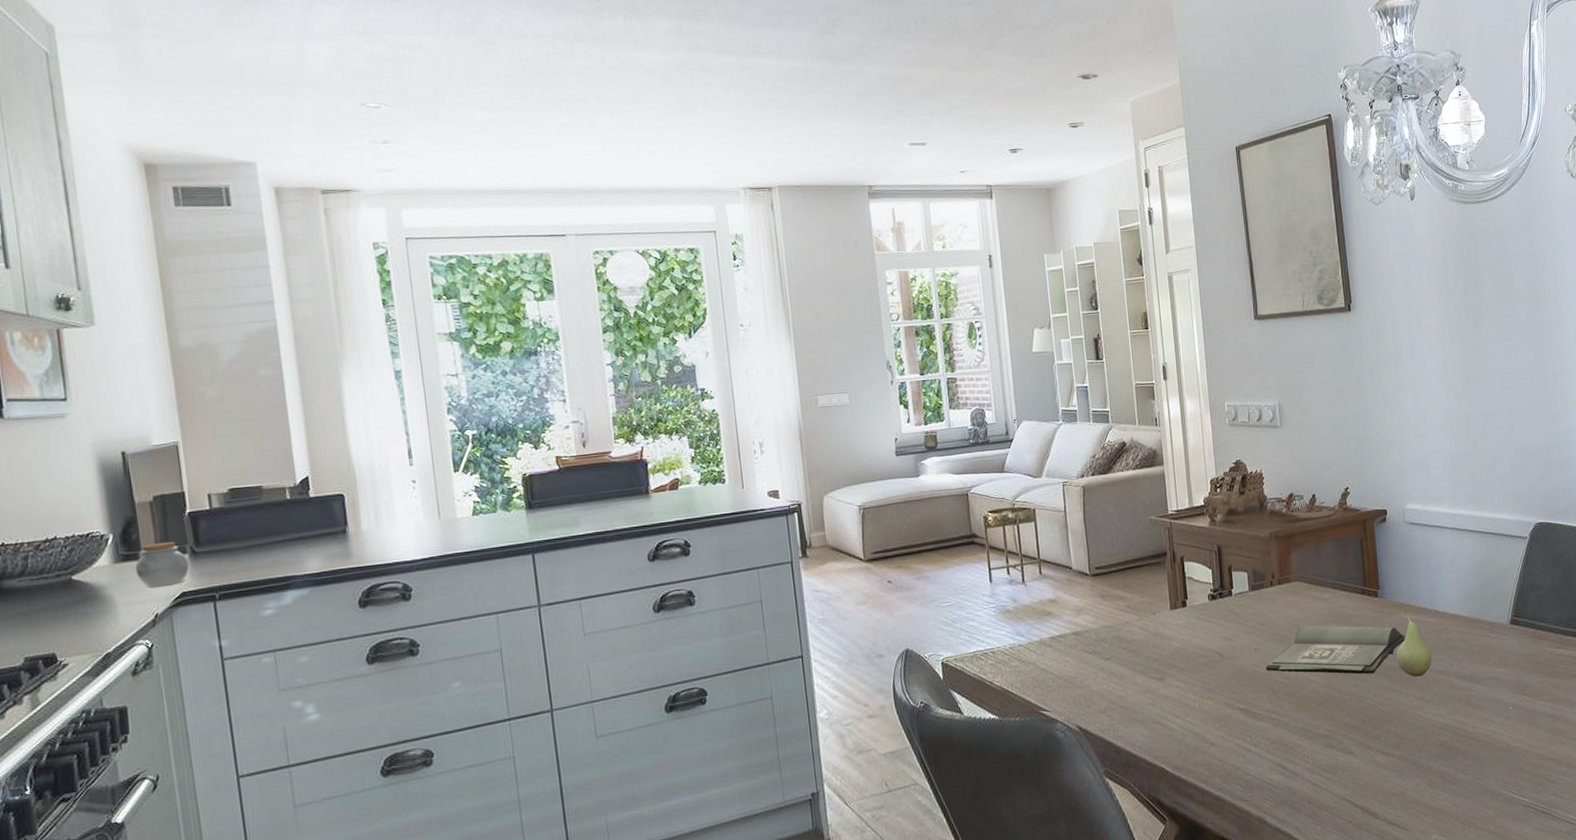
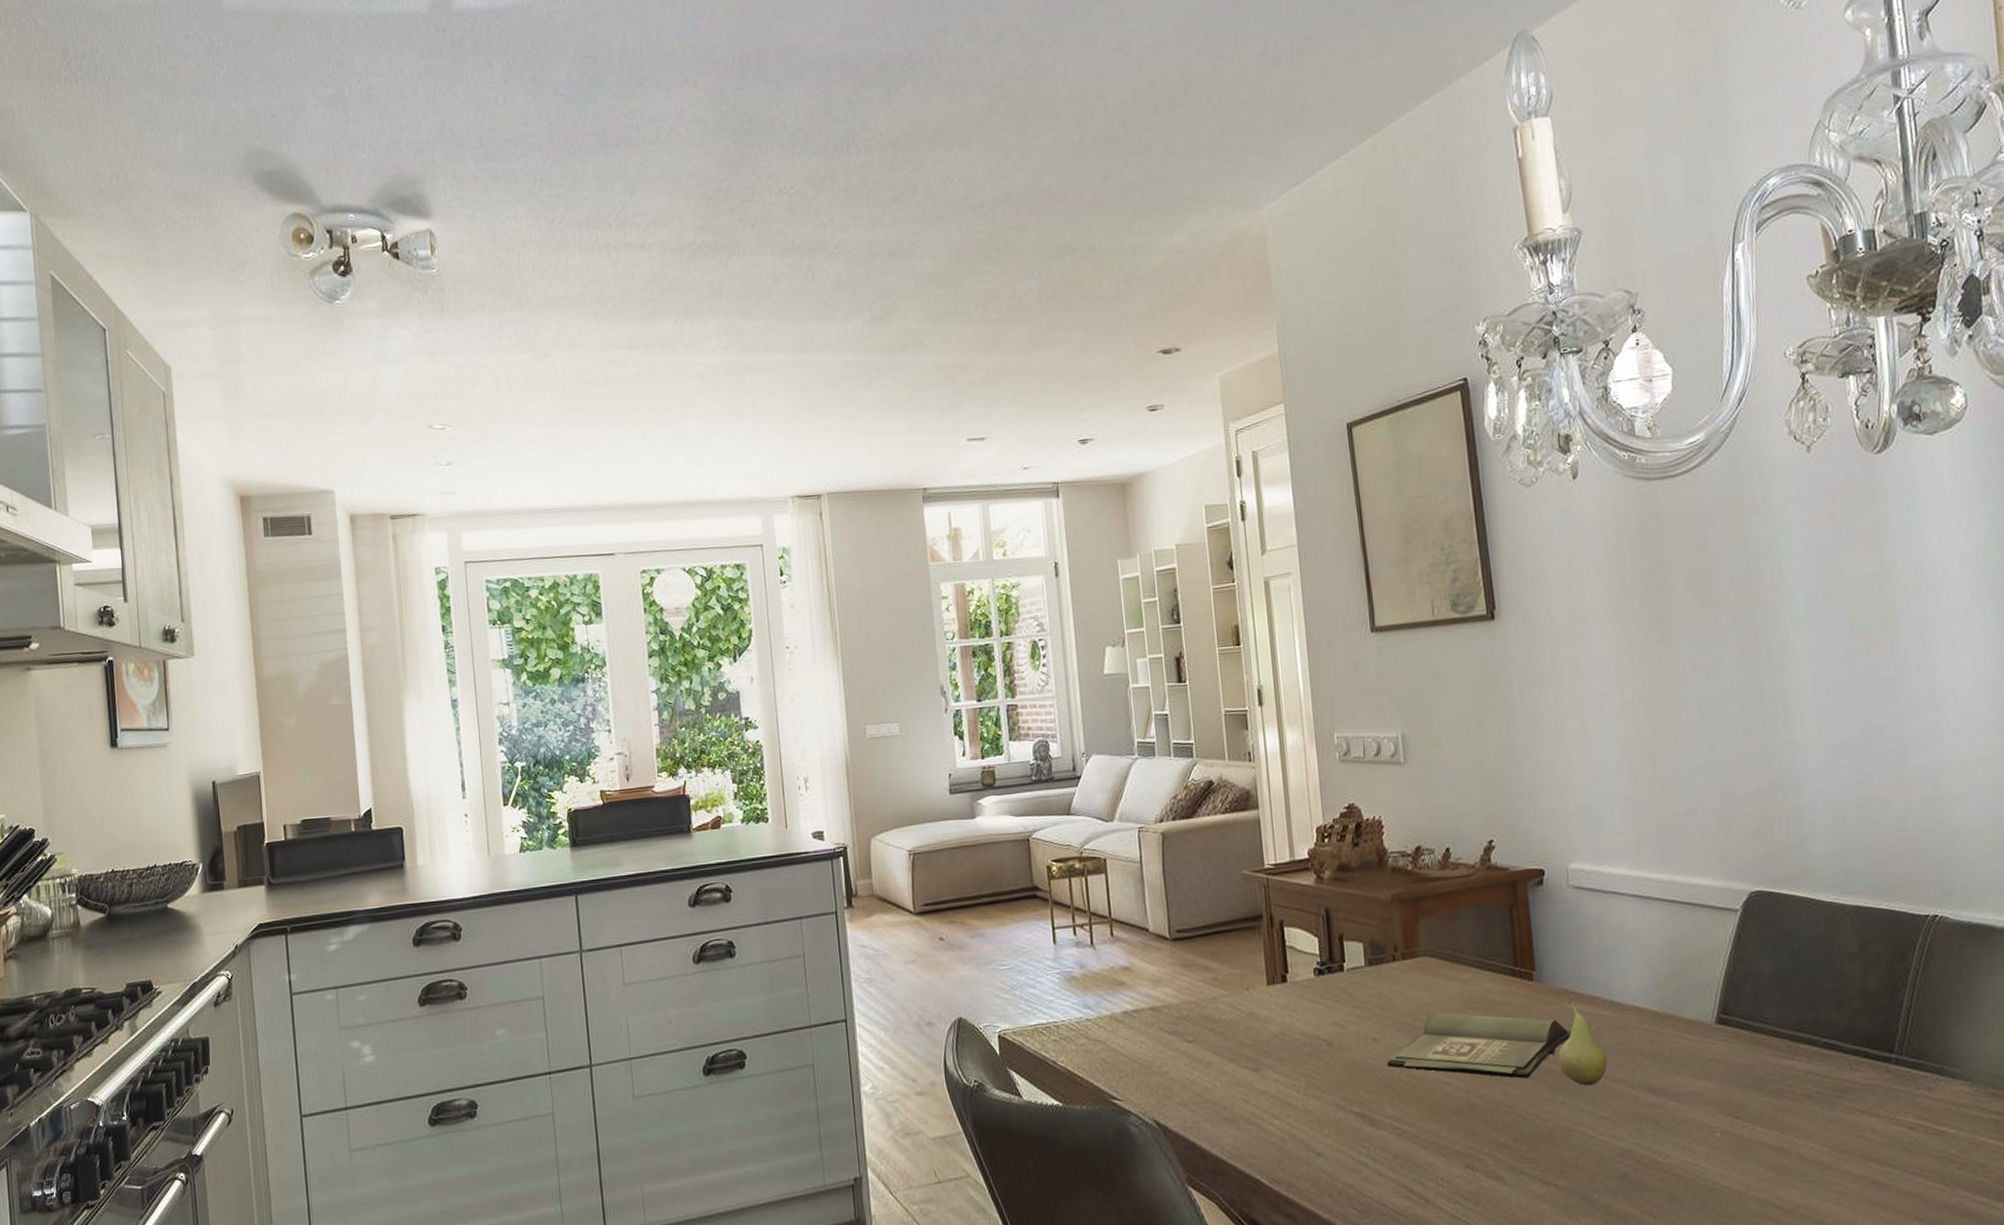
jar: present [135,541,190,588] -> none [220,872,266,919]

